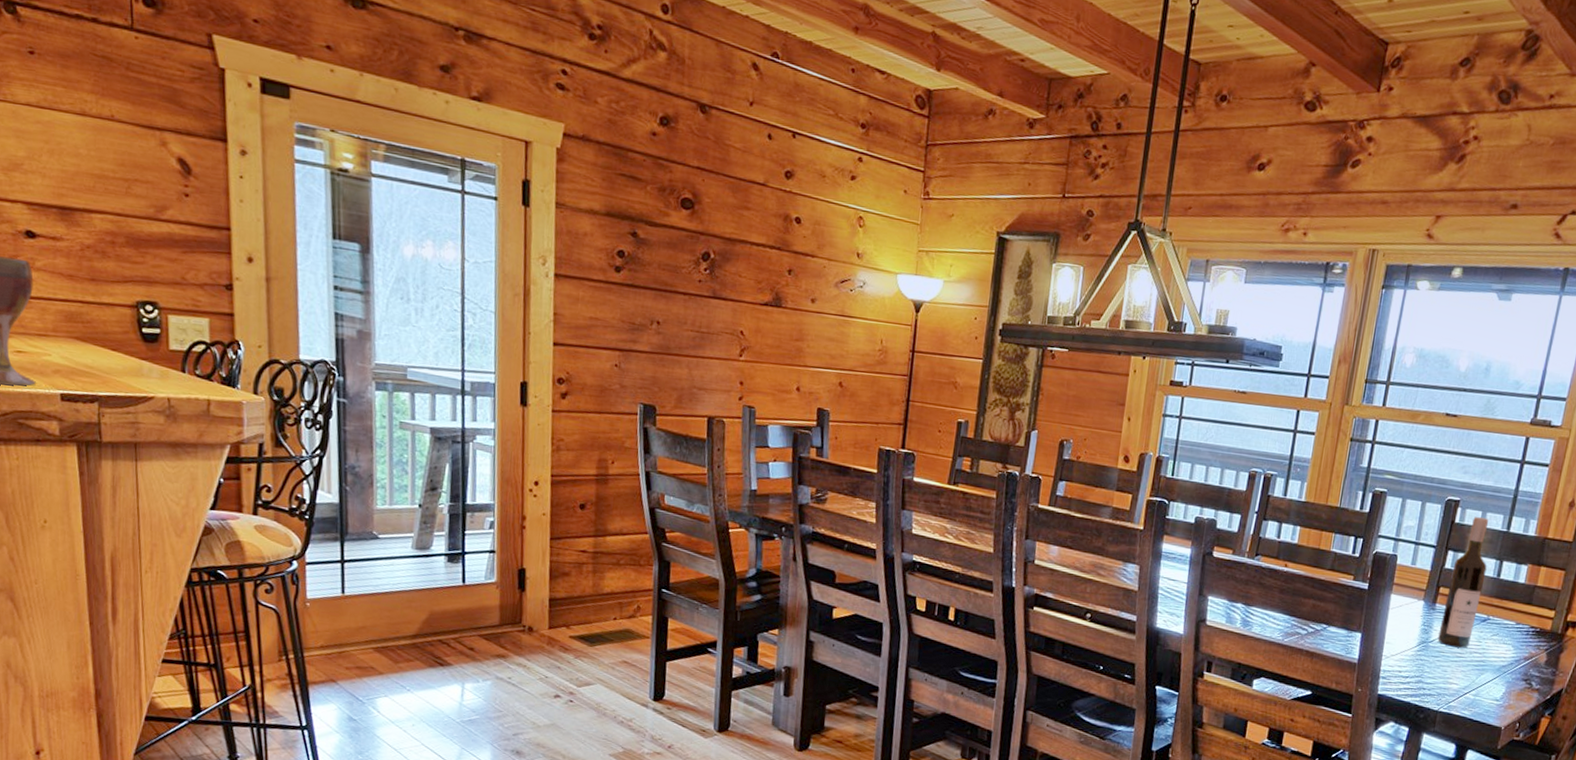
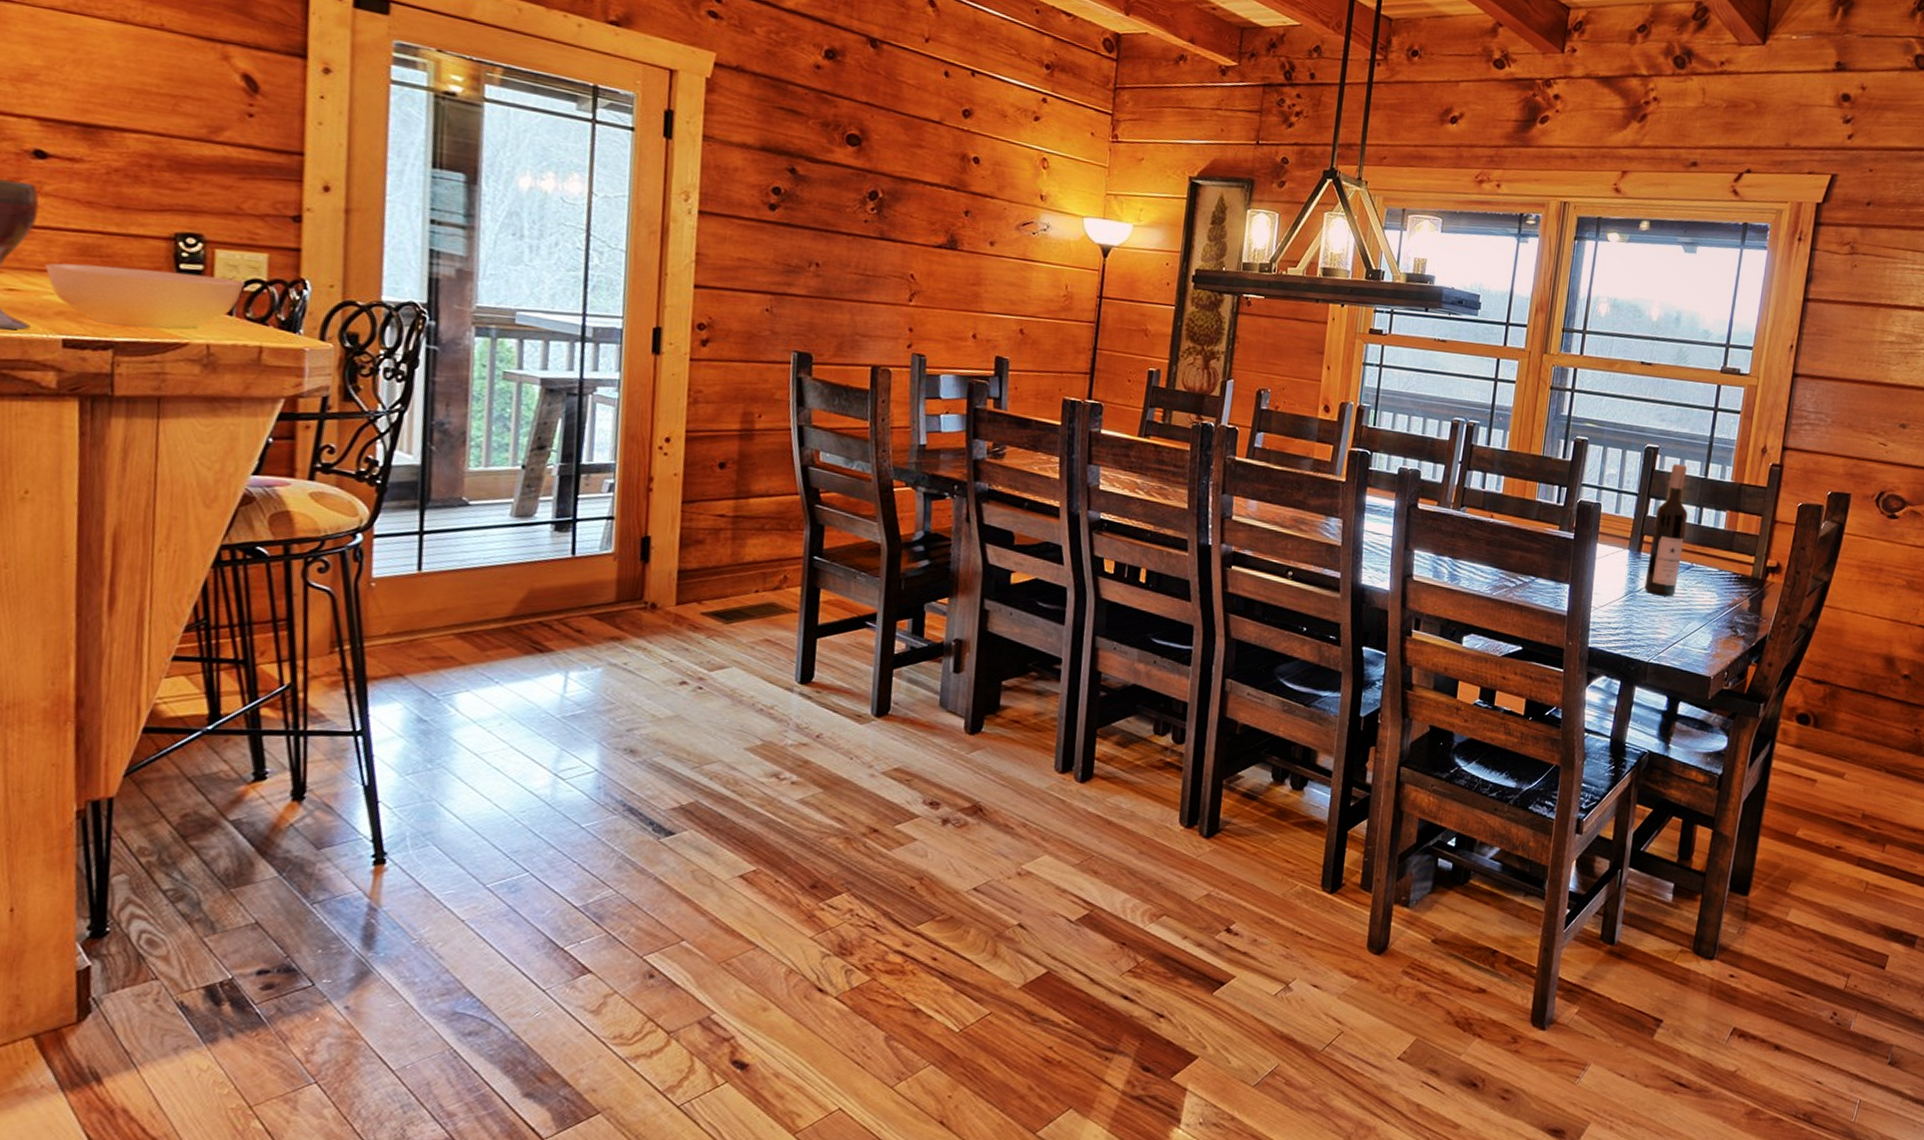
bowl: none [42,328,192,385] -> present [44,263,244,330]

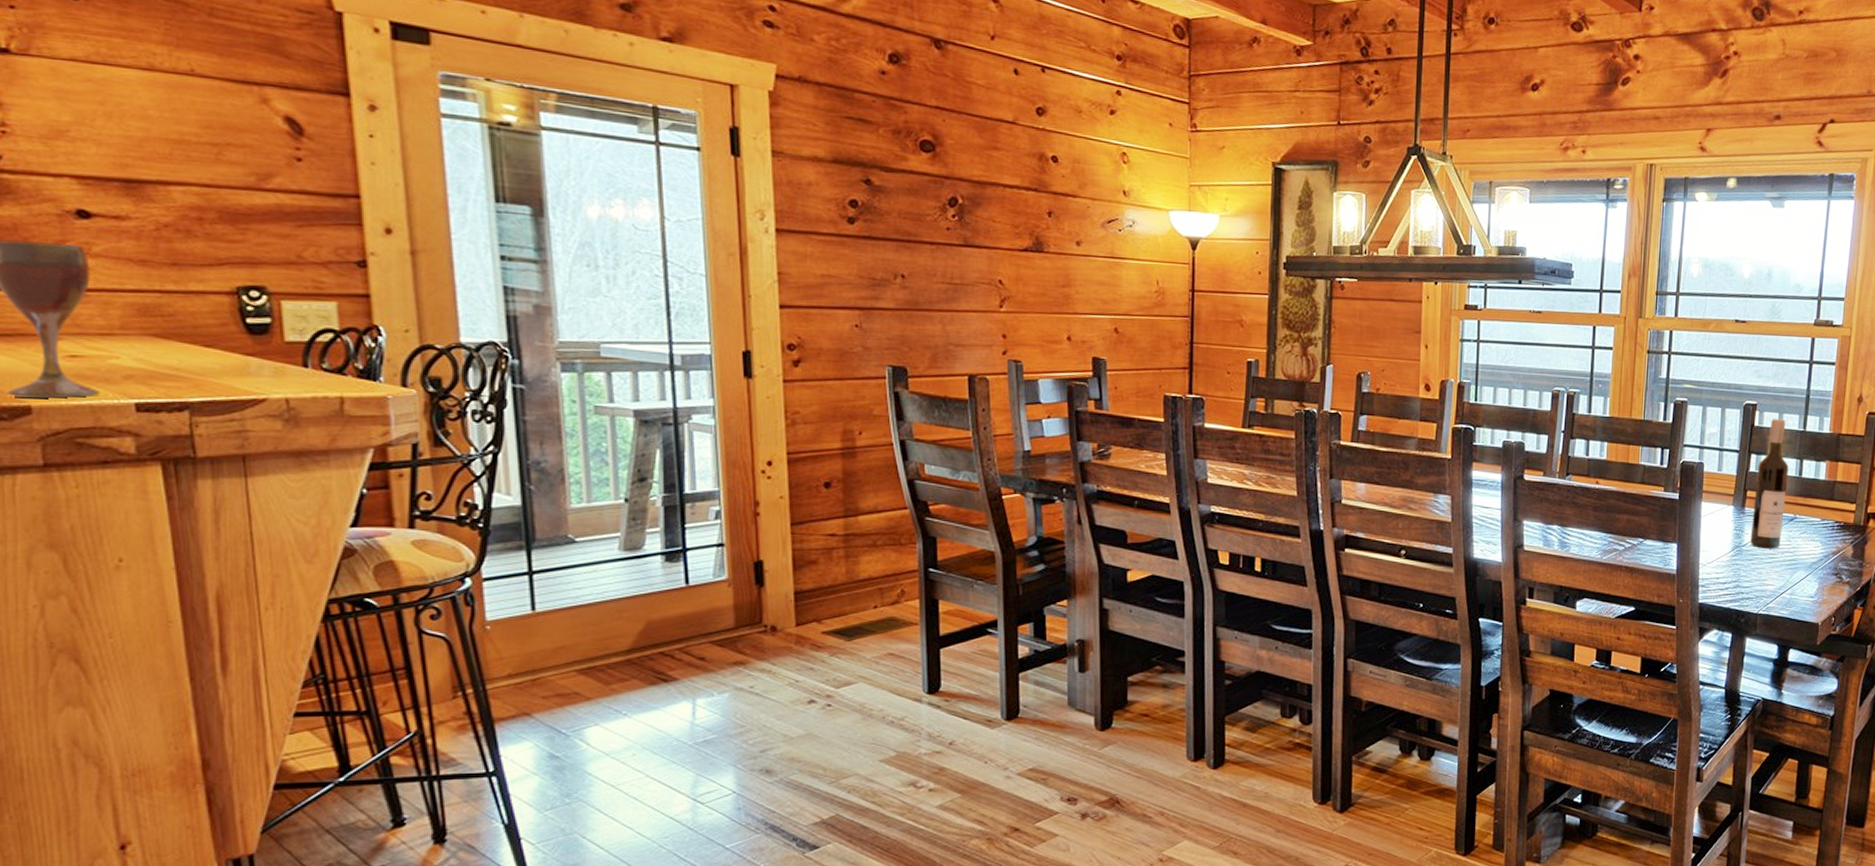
bowl: present [44,263,244,330] -> none [105,325,316,386]

